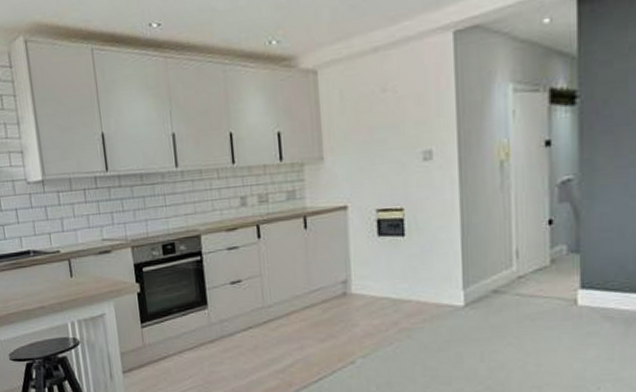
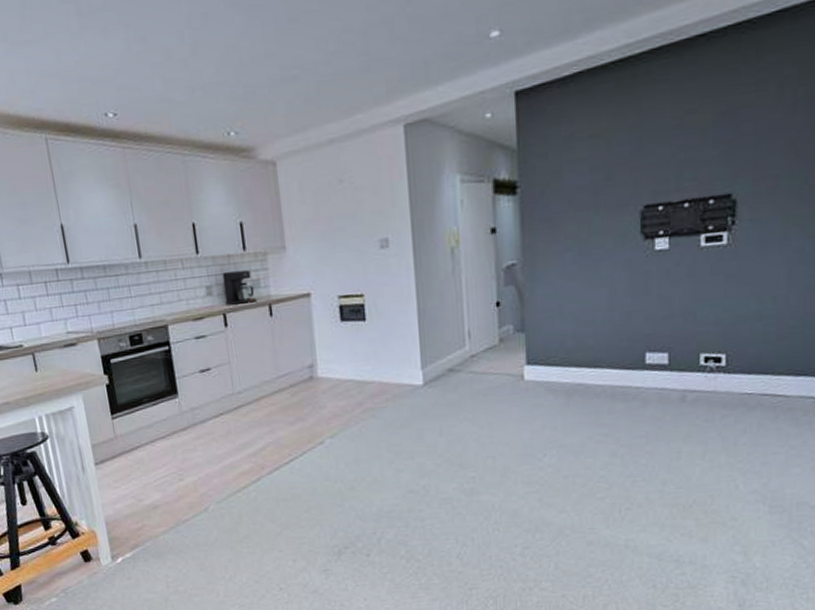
coffee maker: none [257,180,292,217] -> present [222,270,257,306]

